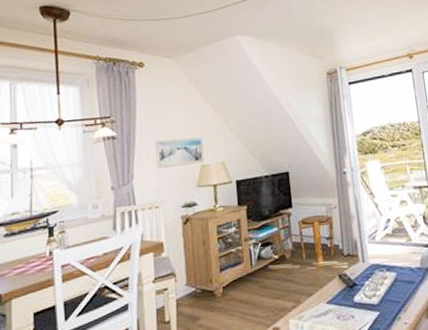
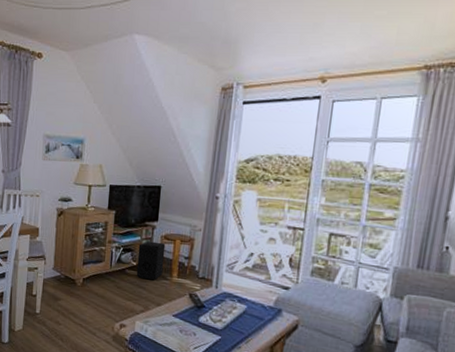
speaker: none [277,228,308,271] -> present [136,241,166,281]

